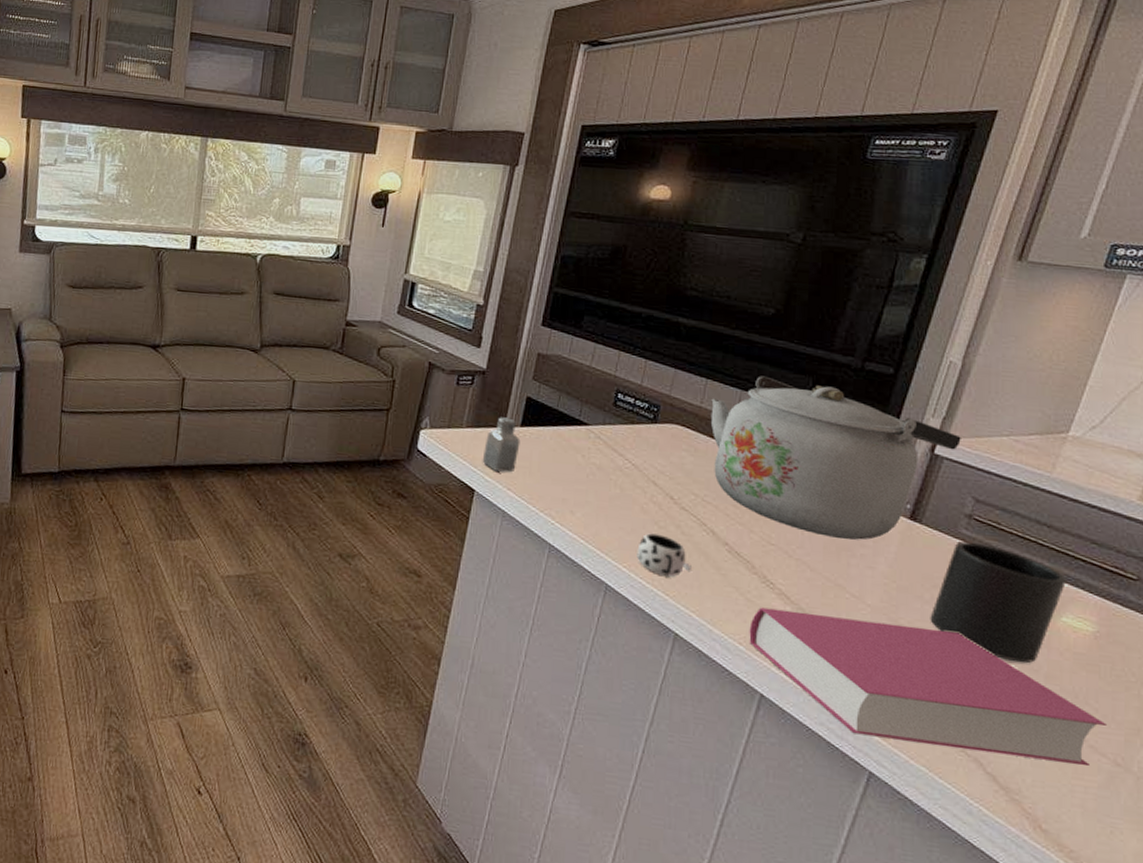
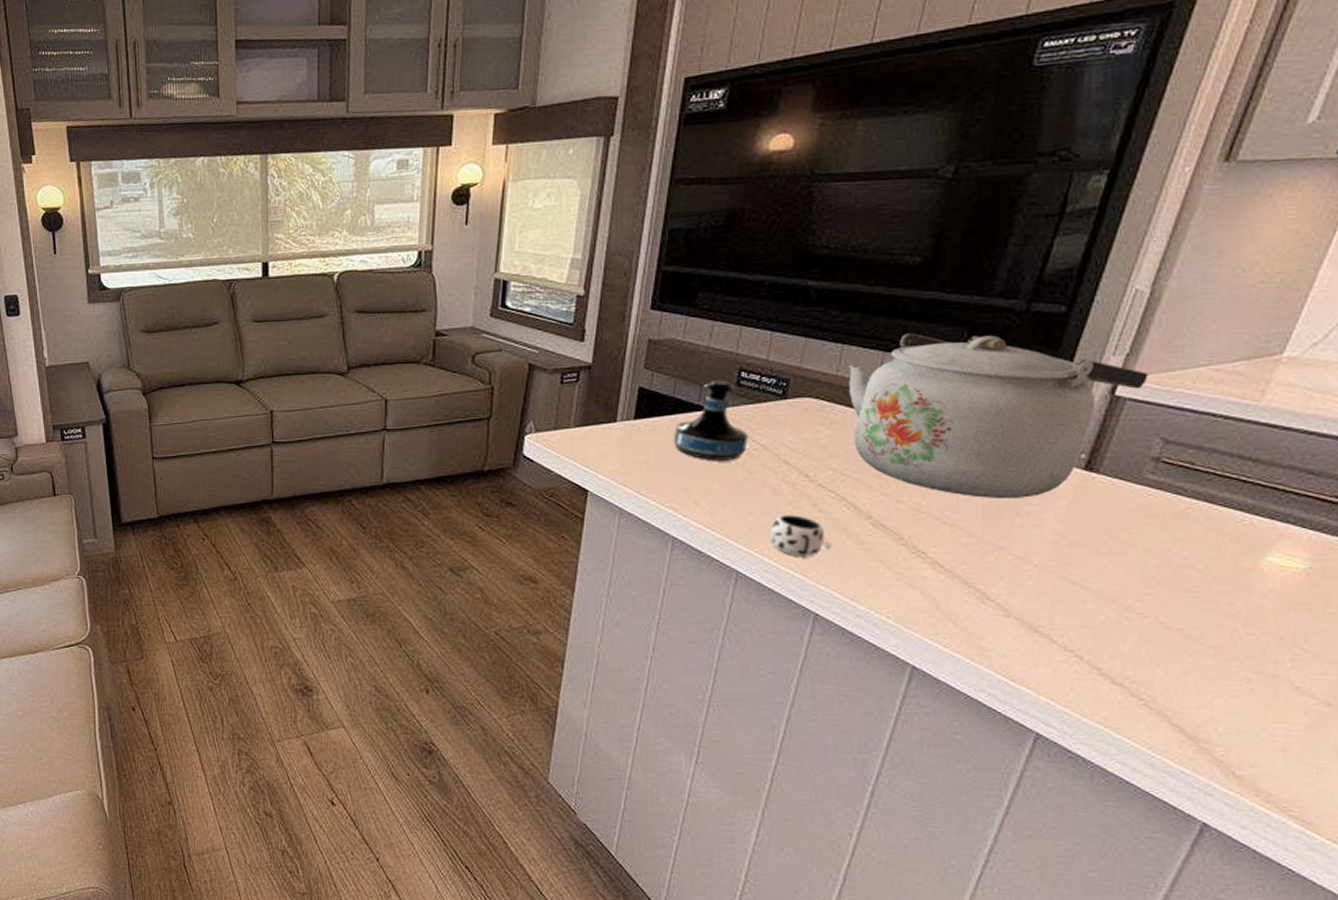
saltshaker: present [482,417,521,473] -> none [594,412,635,469]
tequila bottle: none [554,398,622,476] -> present [673,380,748,460]
book: present [749,607,1106,765] -> none [898,579,1317,708]
mug: present [930,541,1066,664] -> none [1107,486,1274,609]

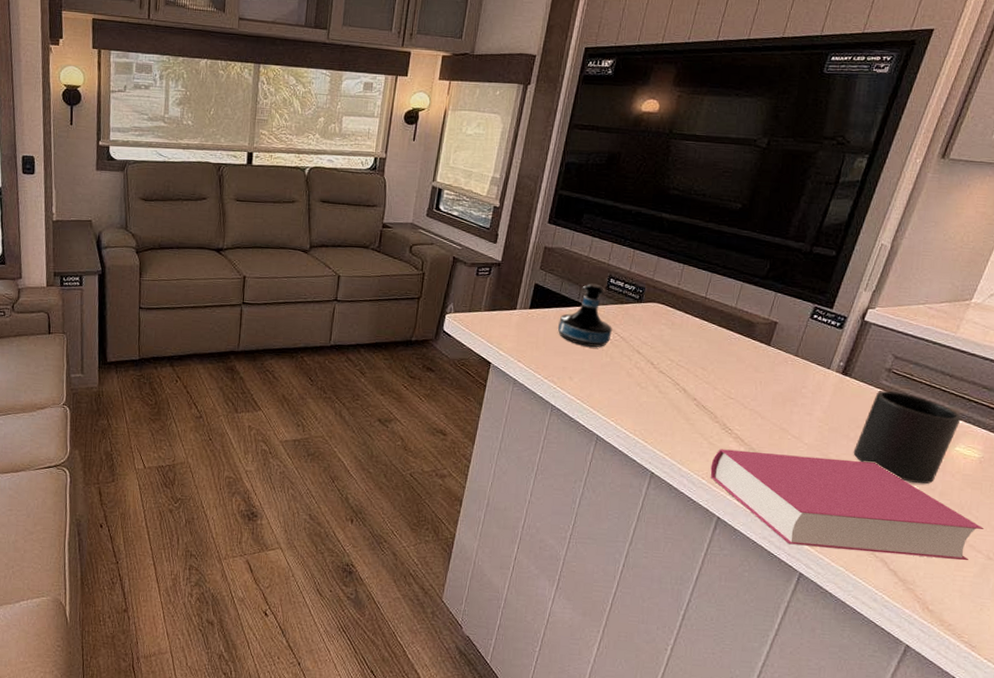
mug: present [769,515,831,557] -> none [622,393,666,427]
kettle: present [848,333,1148,500] -> none [686,260,887,393]
book: none [898,579,1317,708] -> present [710,449,984,560]
mug: none [1107,486,1274,609] -> present [853,390,961,484]

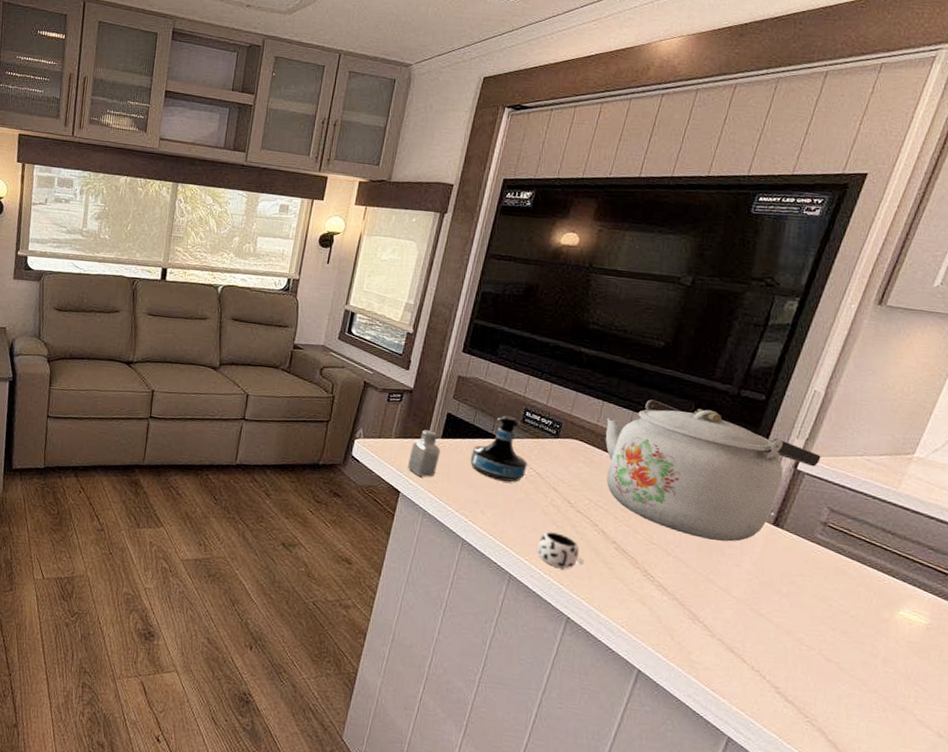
saltshaker: none [497,301,529,347] -> present [407,429,441,477]
mug: none [622,393,666,427] -> present [537,532,584,569]
kettle: none [686,260,887,393] -> present [605,399,821,542]
book: present [710,449,984,560] -> none [630,596,933,736]
mug: present [853,390,961,484] -> none [786,544,905,650]

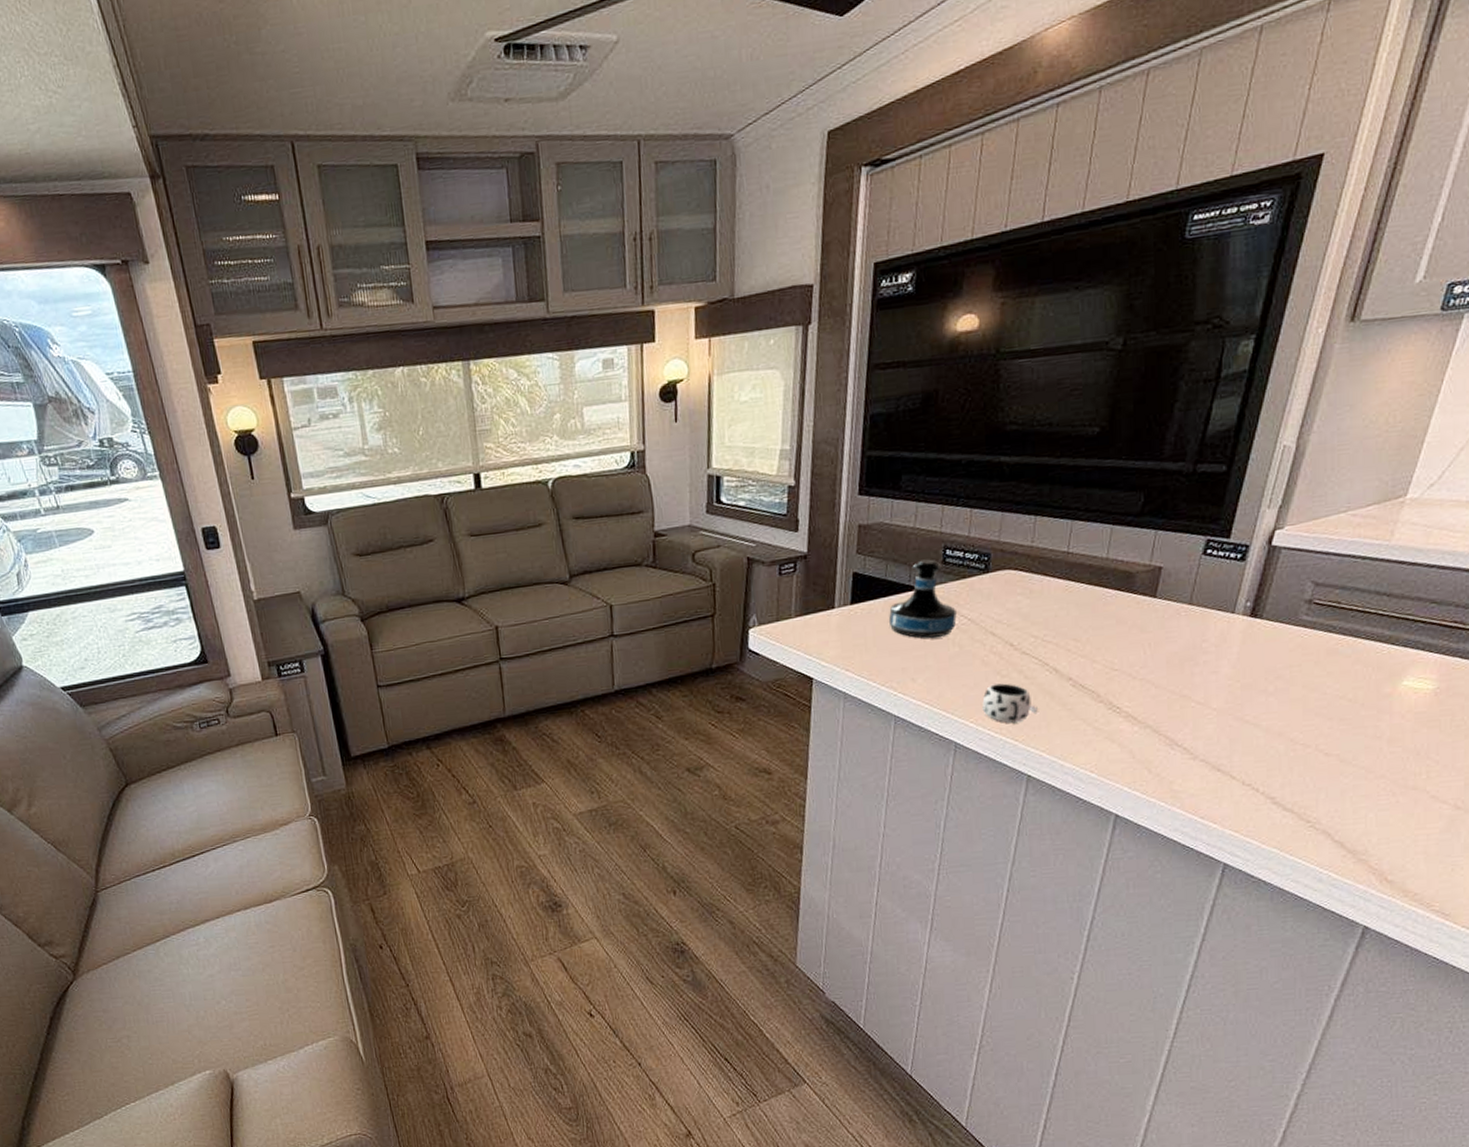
saltshaker: present [407,429,441,477] -> none [816,598,853,655]
kettle: present [605,399,821,542] -> none [1042,497,1298,652]

